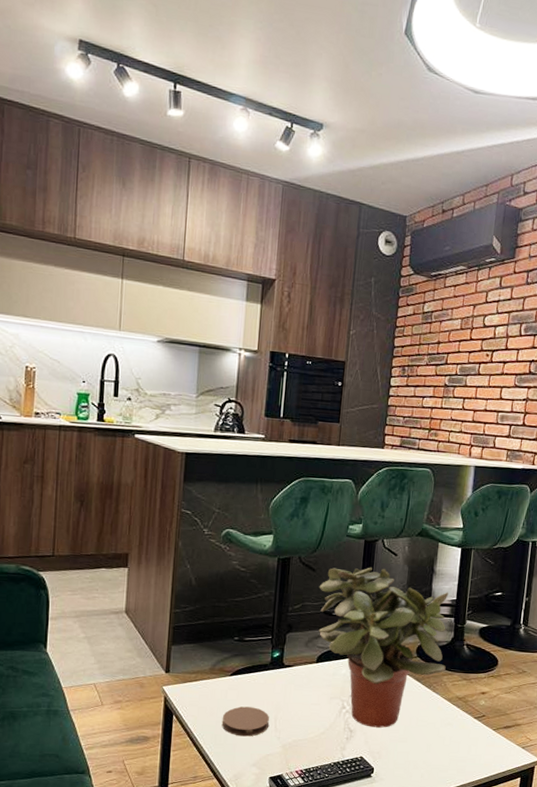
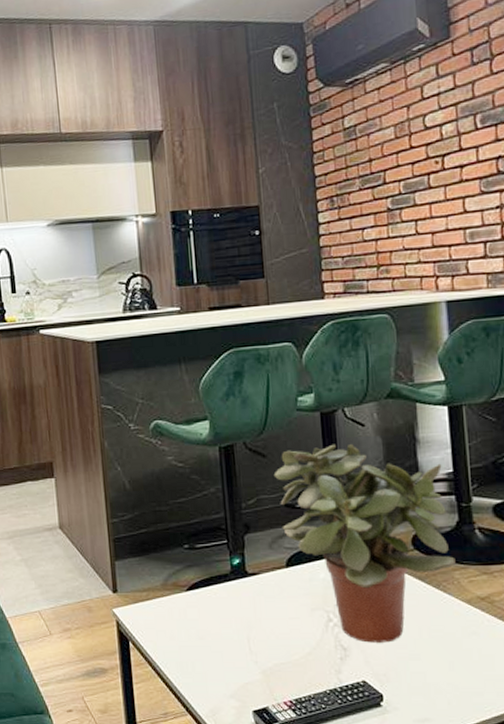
coaster: present [221,706,269,737] -> none [185,626,241,663]

